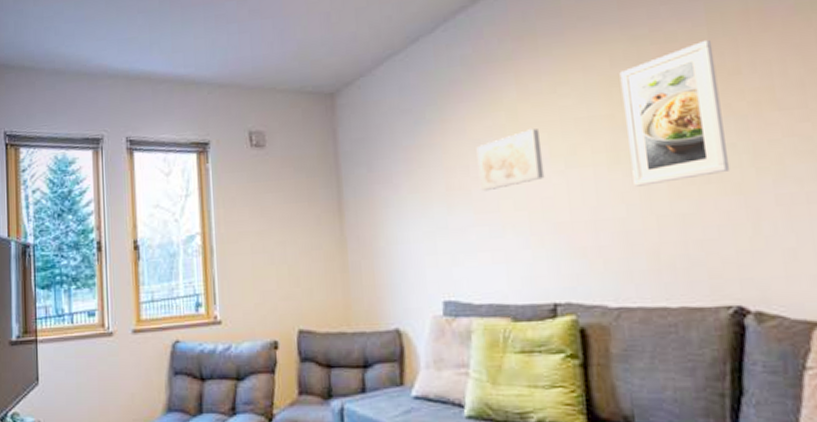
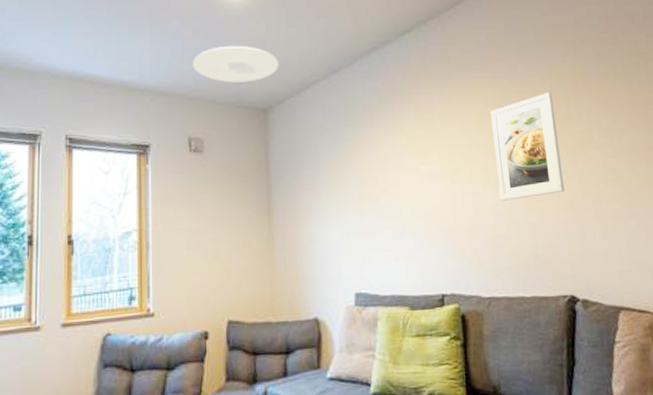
ceiling light: none [250,22,346,67] -> present [193,45,279,83]
wall art: present [476,129,545,192] -> none [384,151,436,200]

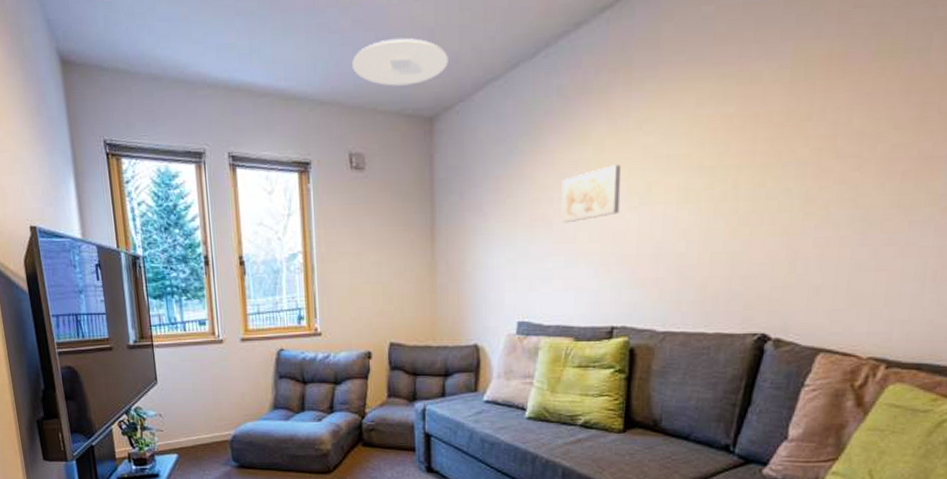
wall art: none [384,151,436,200] -> present [561,165,621,224]
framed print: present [490,92,565,201] -> none [696,82,793,225]

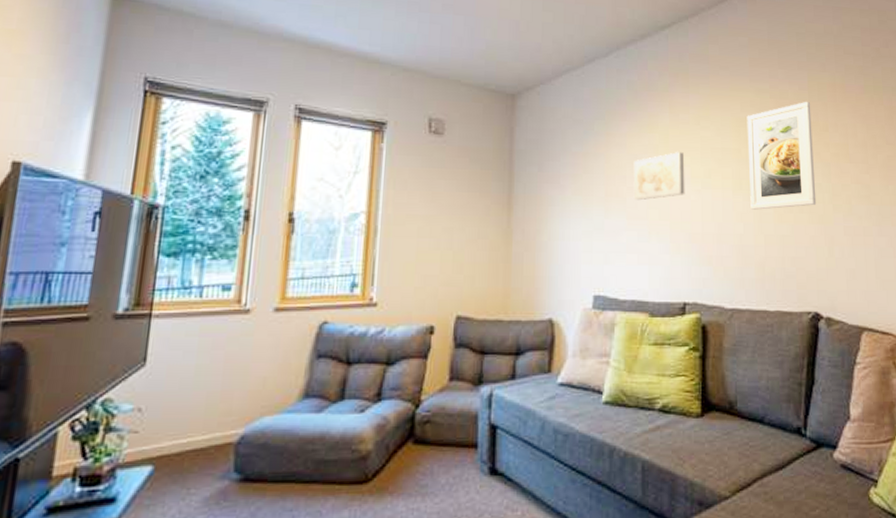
ceiling light: present [352,37,448,86] -> none [440,24,532,65]
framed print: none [696,82,793,225] -> present [747,101,817,210]

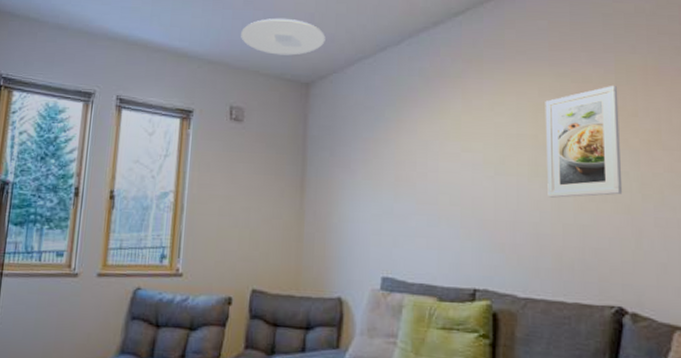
ceiling light: none [440,24,532,65] -> present [241,18,326,56]
wall art: present [633,152,685,201] -> none [423,138,477,186]

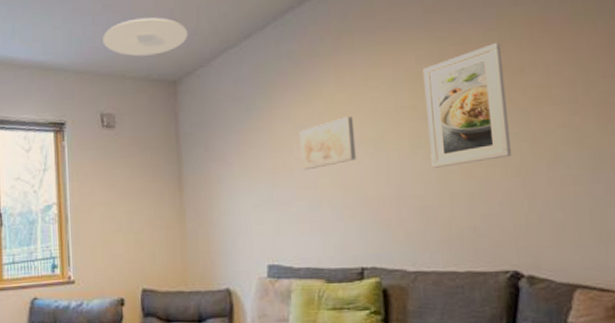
wall art: none [423,138,477,186] -> present [299,116,357,171]

